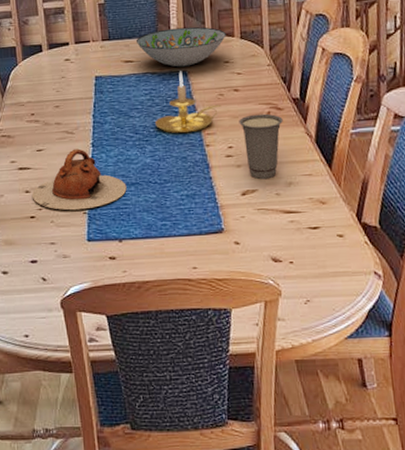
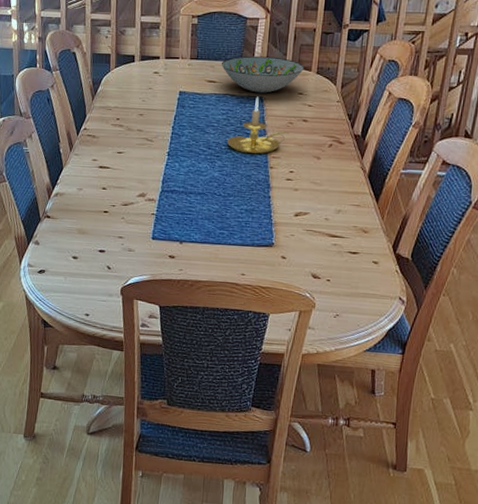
teapot: present [31,148,127,211] -> none [107,155,194,211]
cup: present [239,113,283,180] -> none [303,144,343,205]

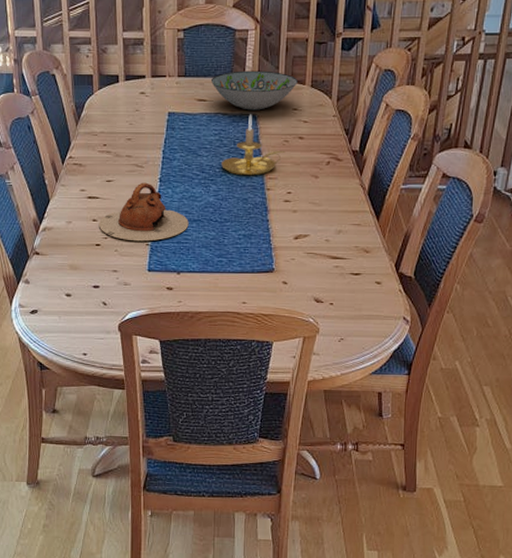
teapot: none [107,155,194,211] -> present [98,182,189,242]

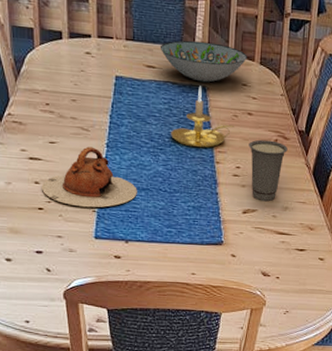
cup: none [300,163,341,226] -> present [249,139,288,202]

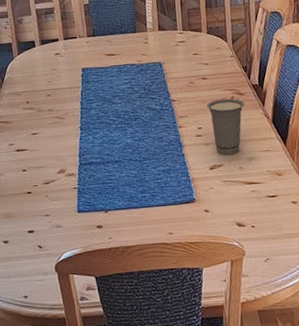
teapot: present [41,146,137,208] -> none [28,132,111,186]
decorative bowl: present [161,40,247,83] -> none [117,23,195,60]
candle holder: present [170,86,235,148] -> none [134,62,192,118]

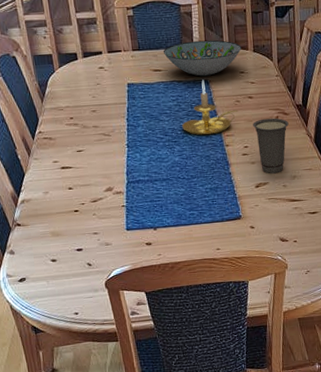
decorative bowl: none [117,23,195,60] -> present [164,40,241,77]
candle holder: none [134,62,192,118] -> present [181,80,238,136]

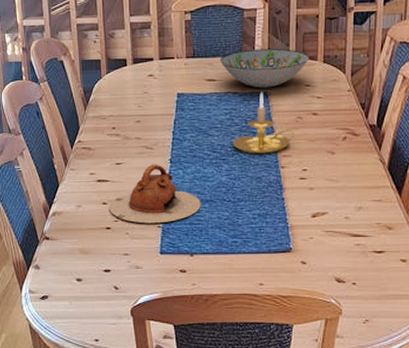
teapot: none [74,149,159,204] -> present [108,164,201,224]
cup: present [253,118,289,174] -> none [315,138,358,203]

